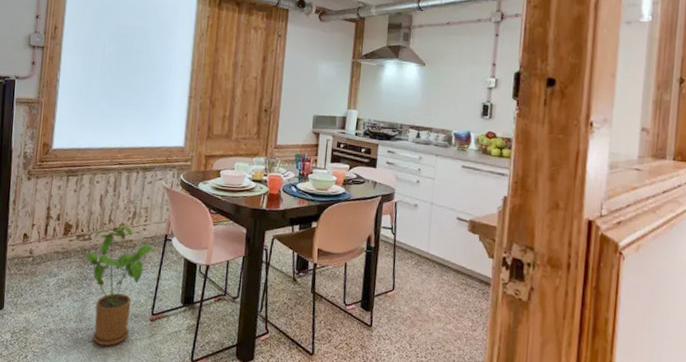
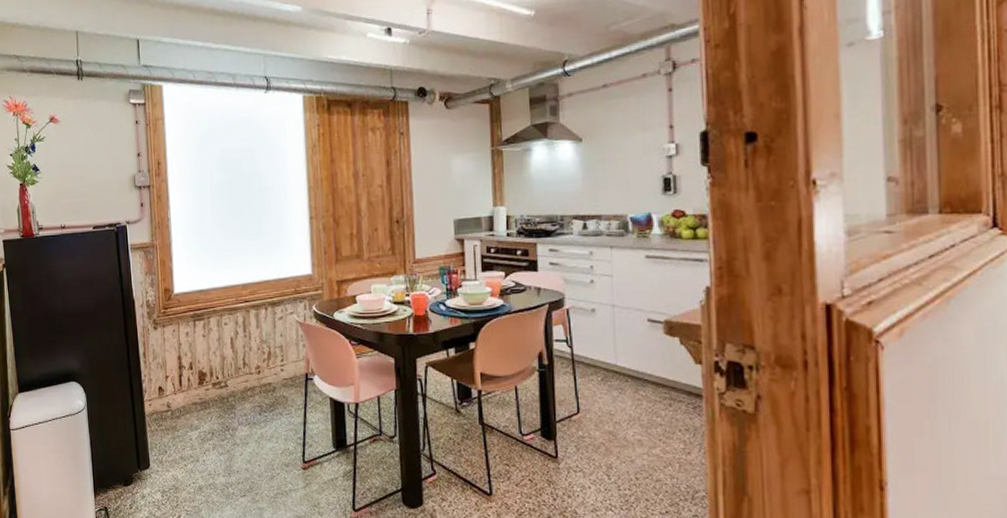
house plant: present [86,225,154,346] -> none [225,368,296,499]

